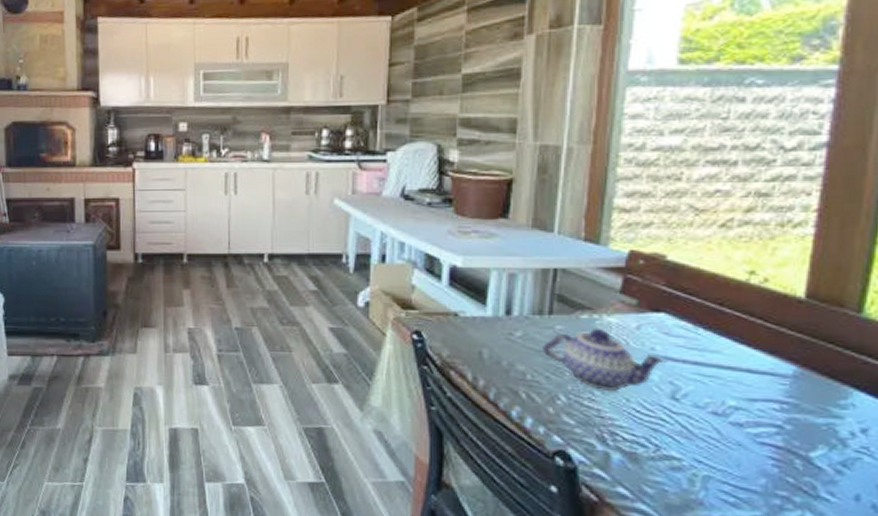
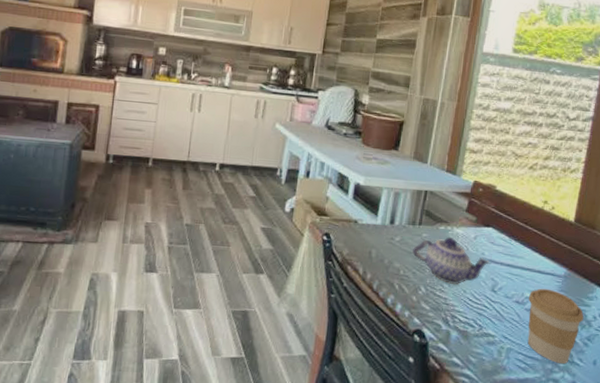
coffee cup: none [732,393,833,498] -> present [527,288,584,364]

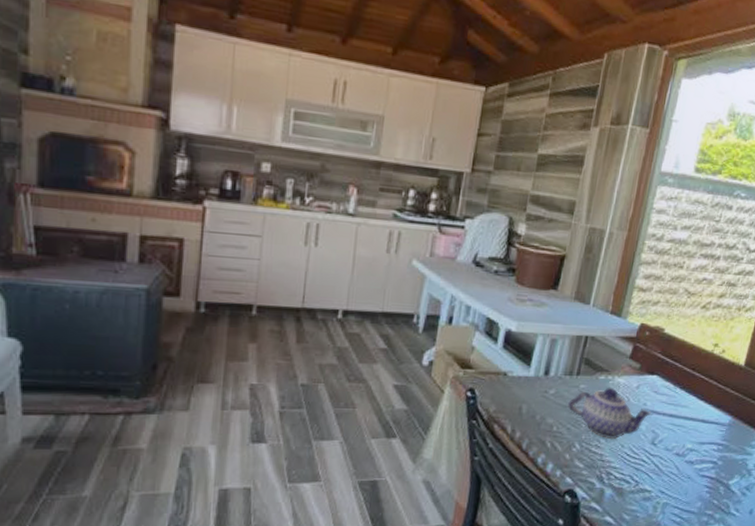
coffee cup: present [527,288,584,364] -> none [684,438,745,515]

